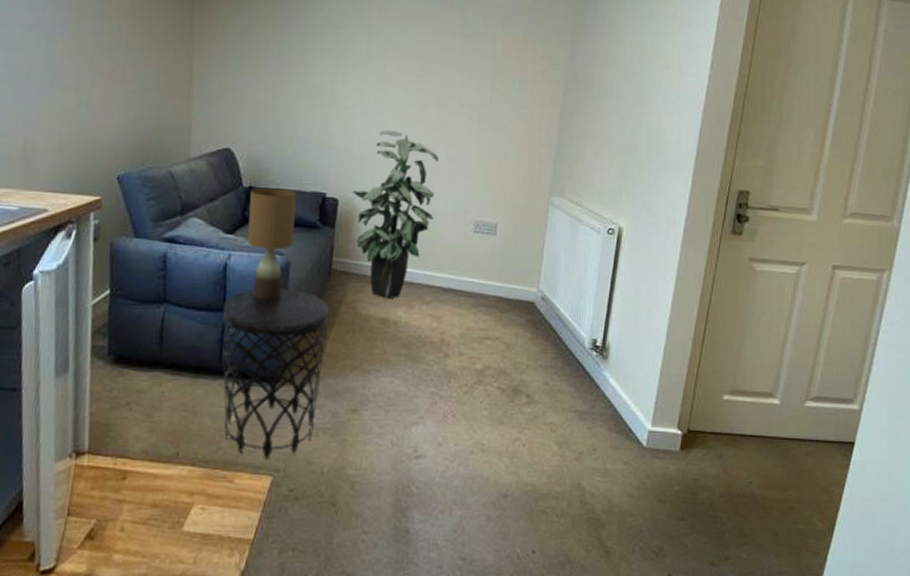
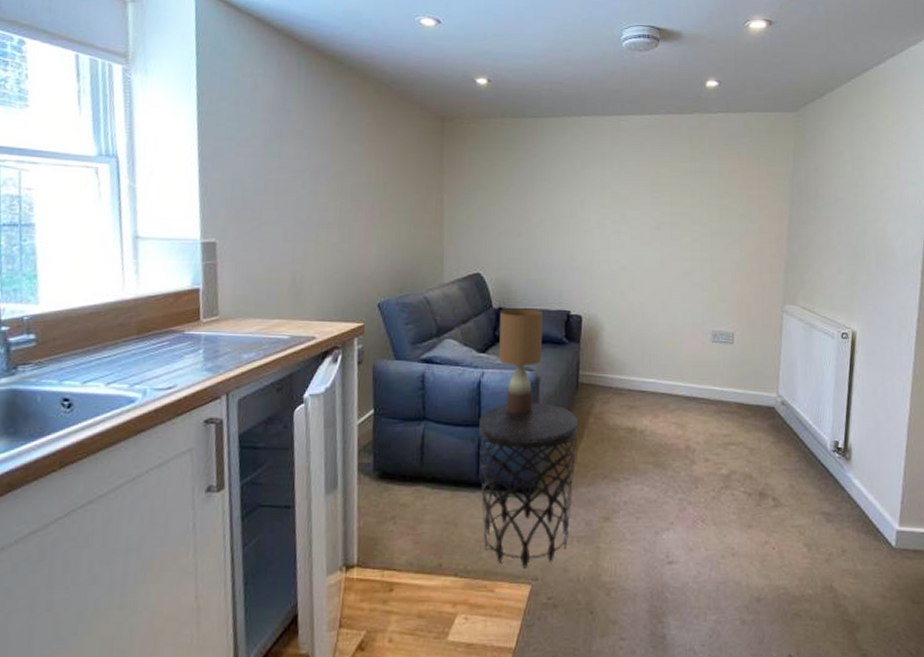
indoor plant: present [352,129,439,298] -> none [595,249,675,408]

